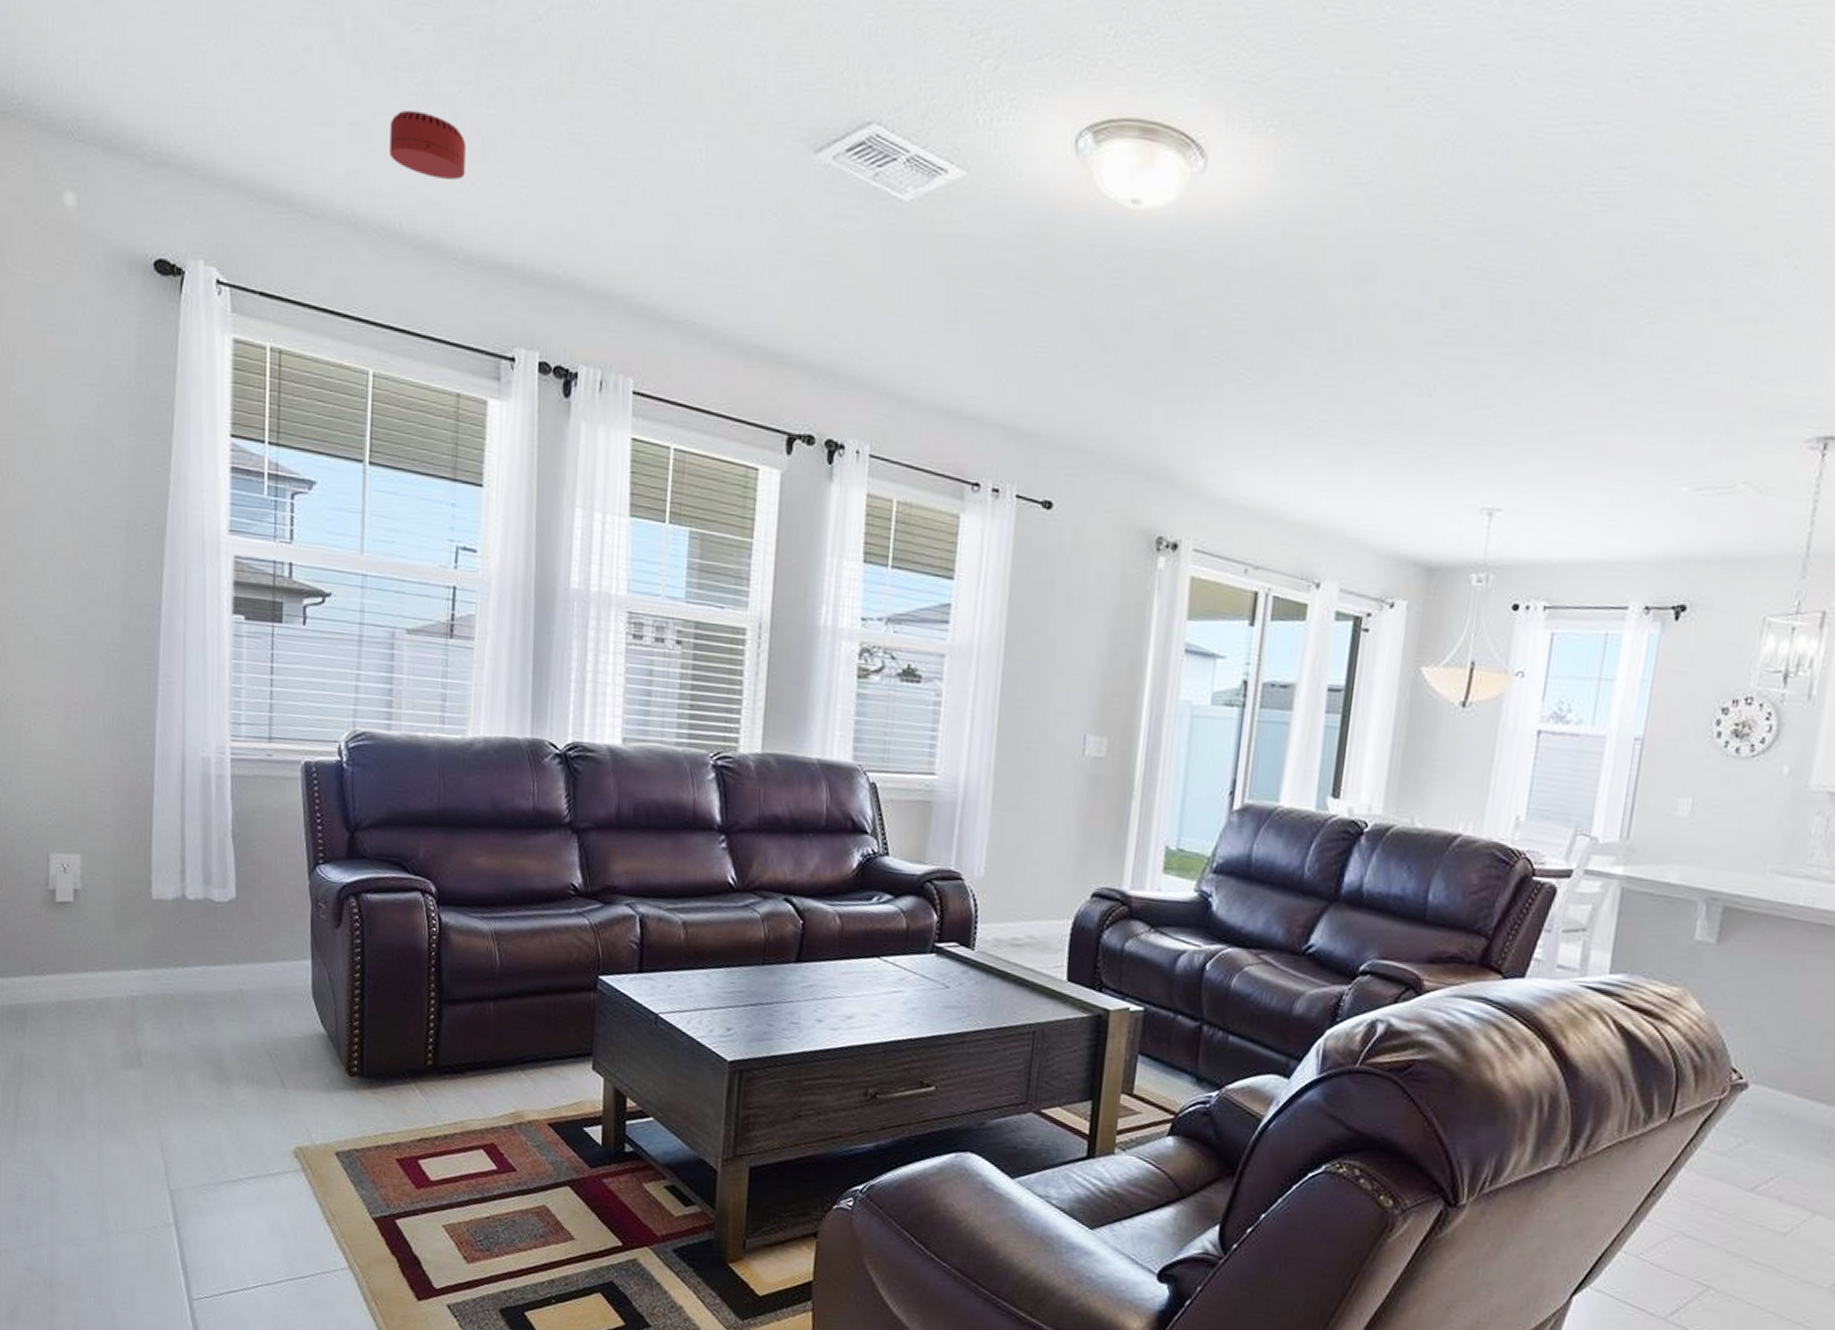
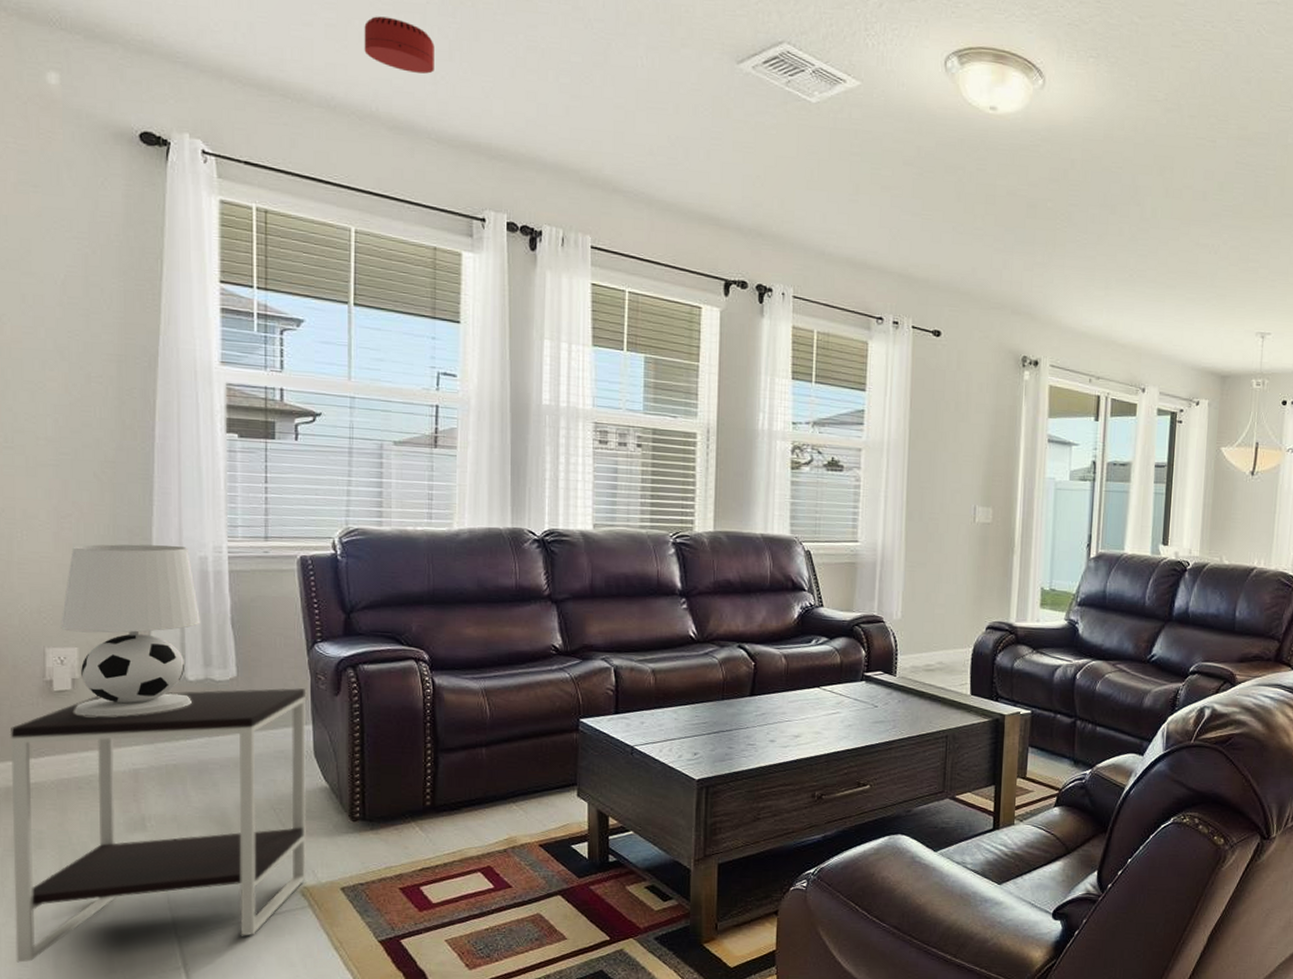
side table: none [14,909,307,1201] -> present [9,688,307,963]
table lamp: none [64,738,202,935] -> present [61,544,201,717]

